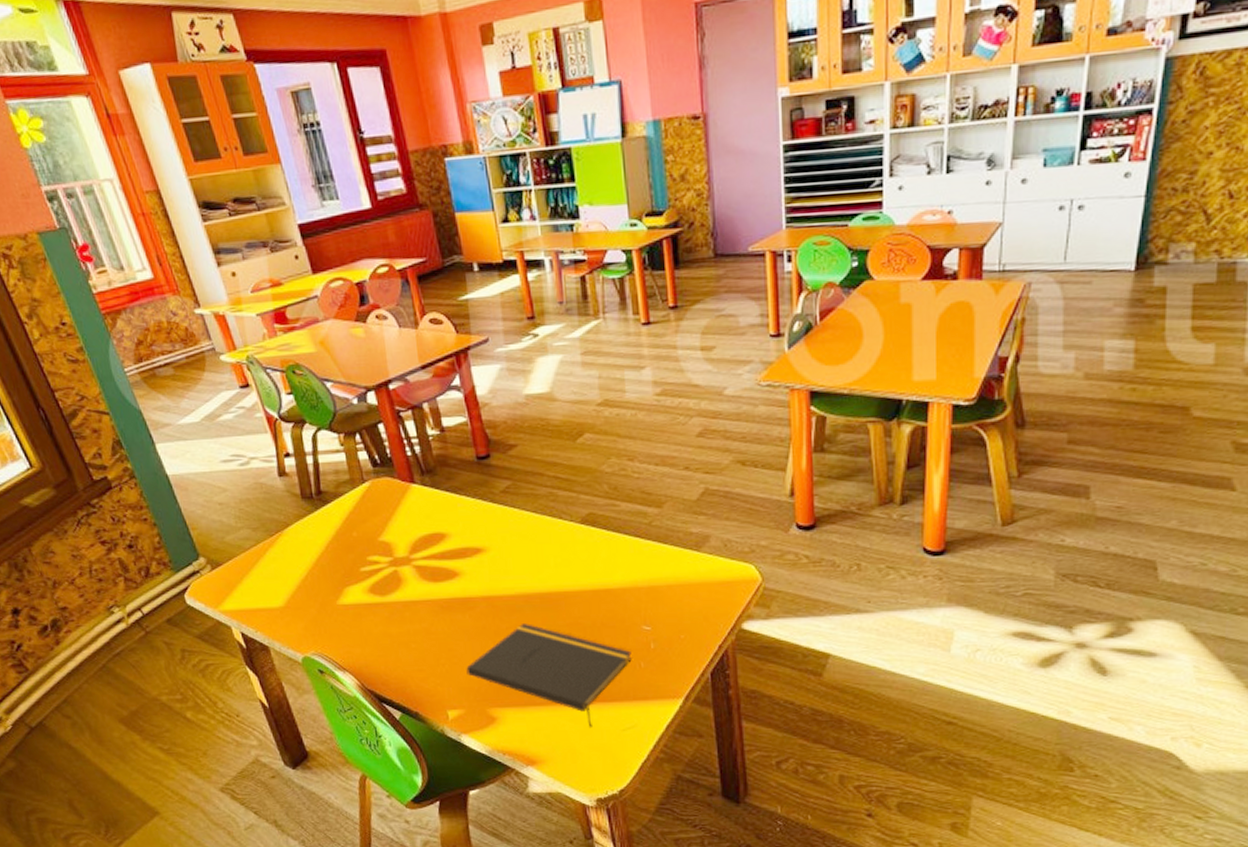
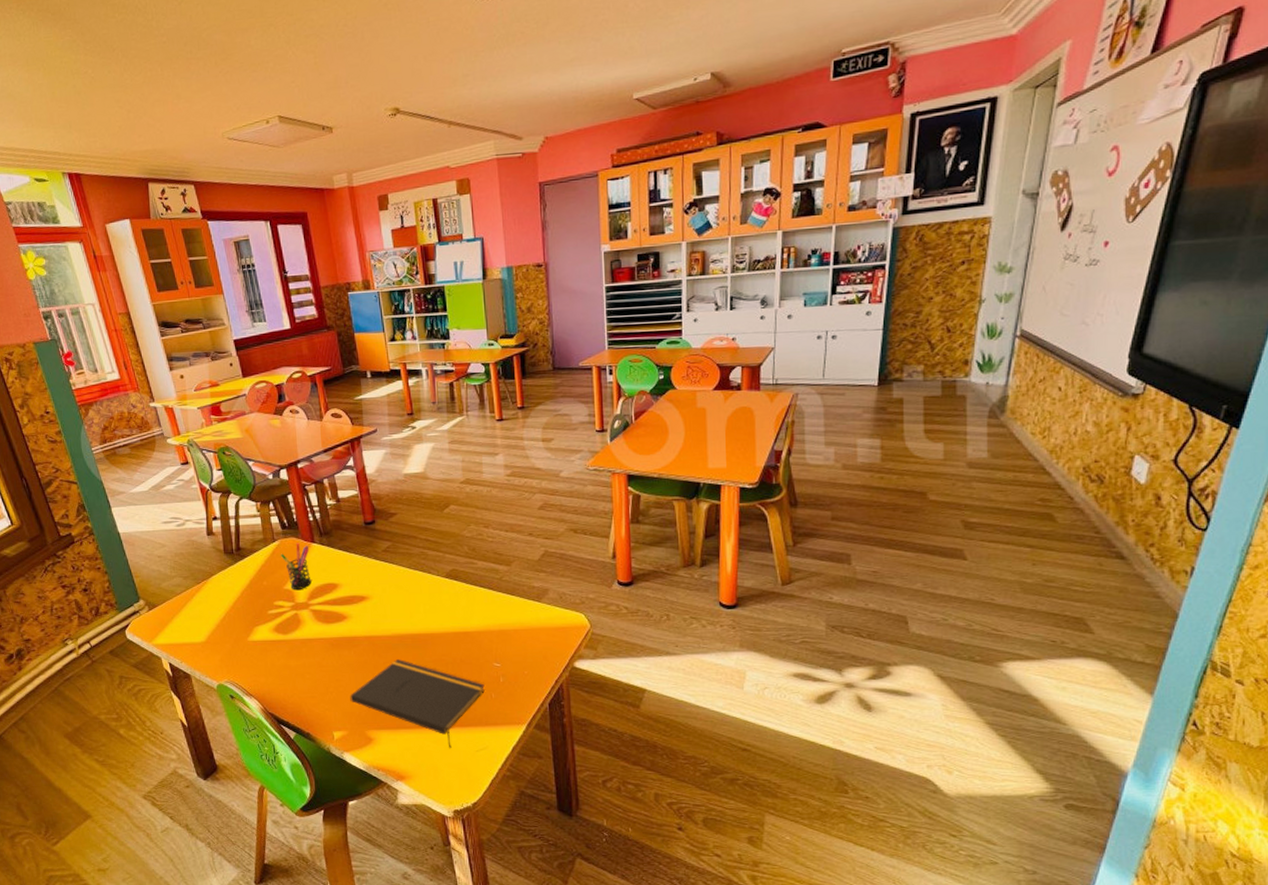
pen holder: none [372,484,413,543] -> present [280,543,312,591]

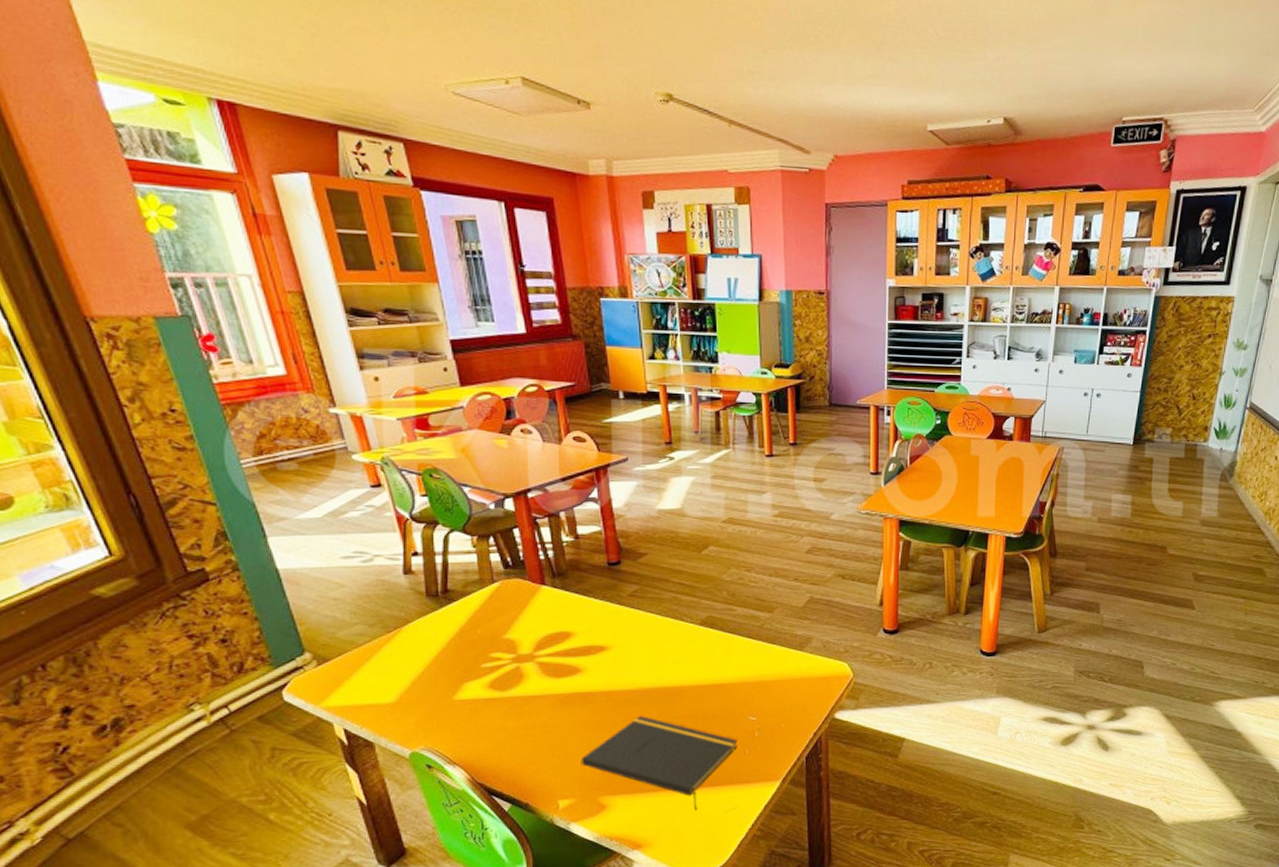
pen holder: present [280,543,312,591] -> none [500,585,539,640]

